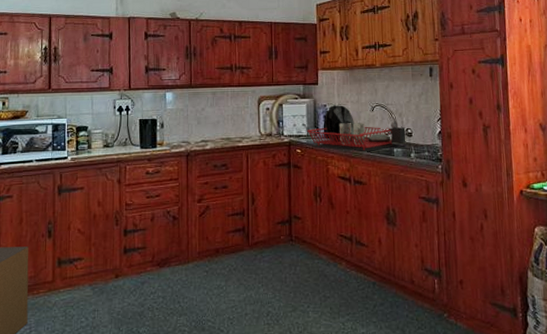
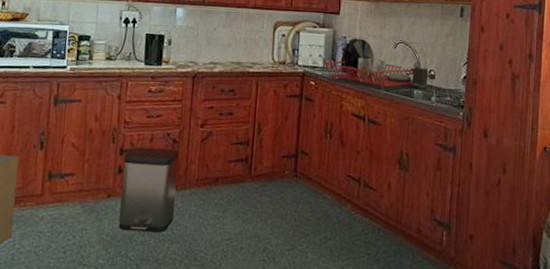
pedal bin: none [127,226,180,308] -> present [118,147,179,233]

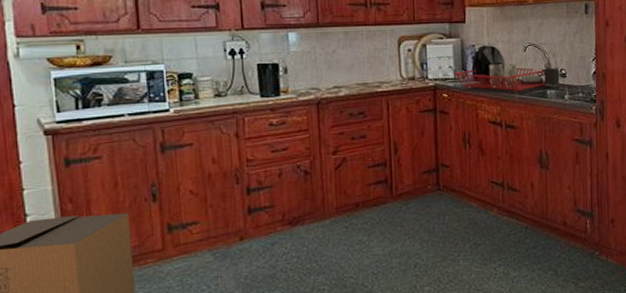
pedal bin: present [118,147,179,233] -> none [252,181,316,271]

